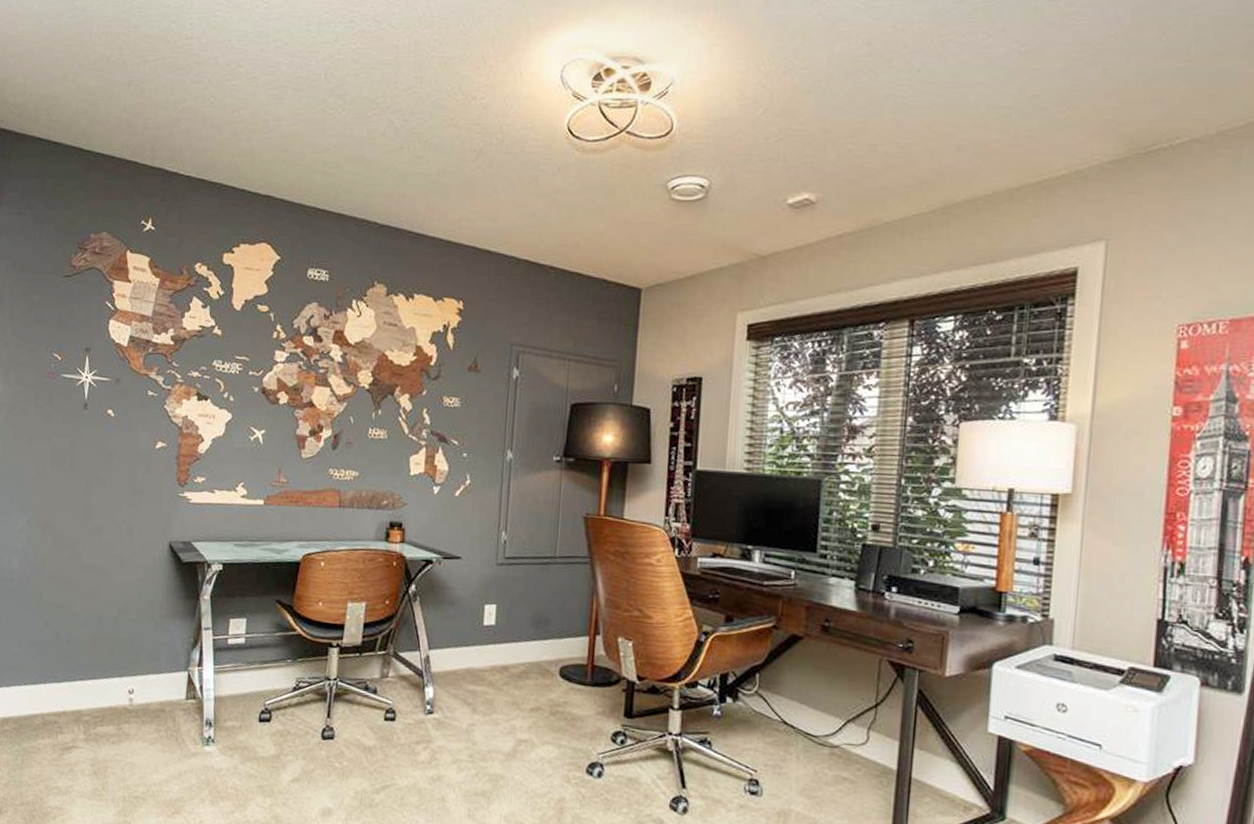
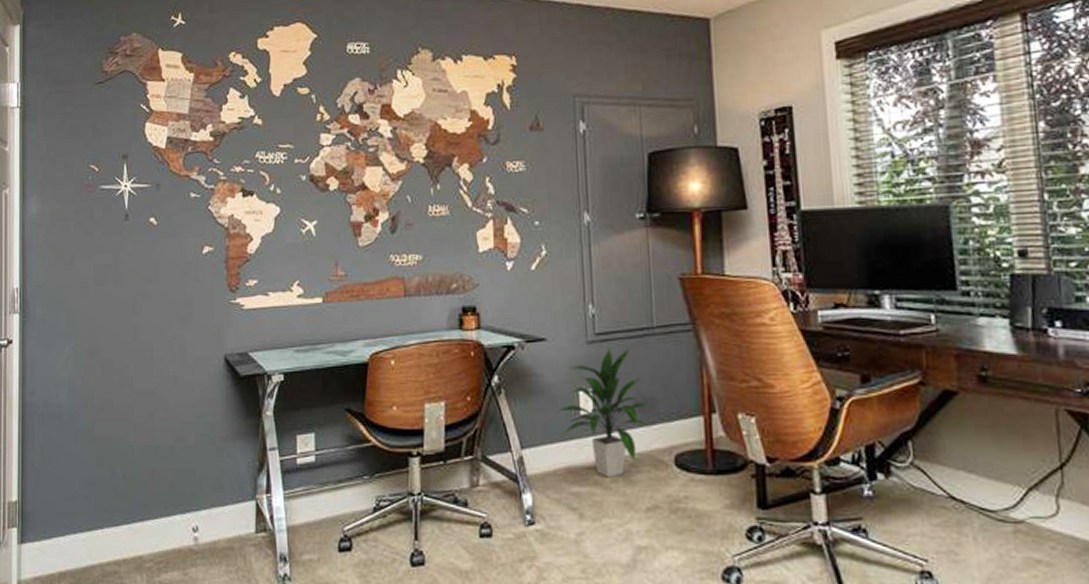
indoor plant: none [463,570,546,681] -> present [556,347,652,478]

